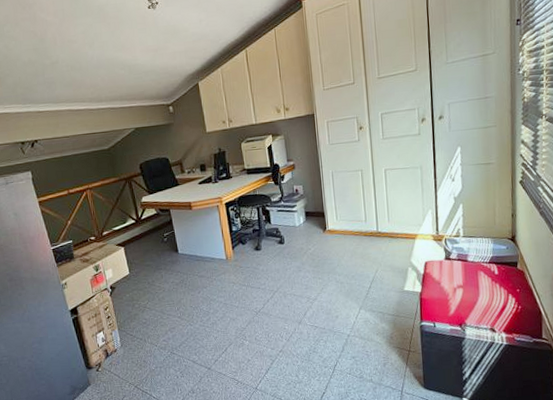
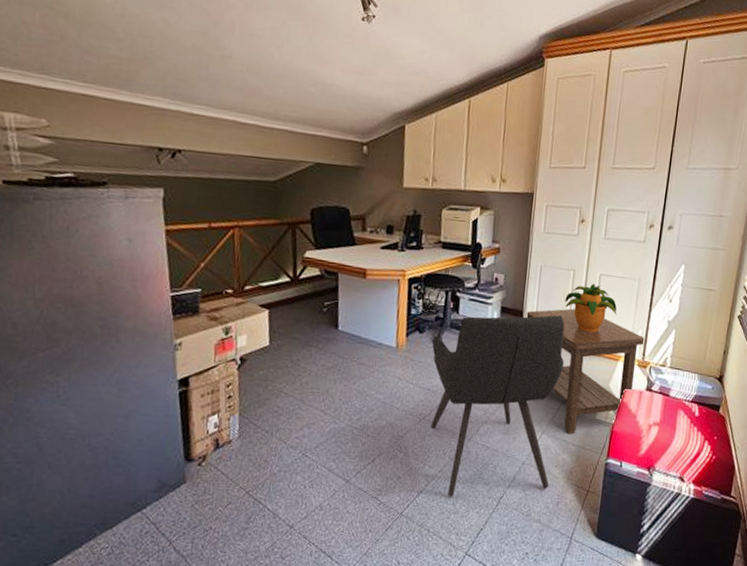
armchair: none [254,210,374,371] -> present [431,315,565,497]
side table: none [327,202,436,307] -> present [526,308,645,434]
potted plant: none [358,178,406,220] -> present [565,283,617,333]

